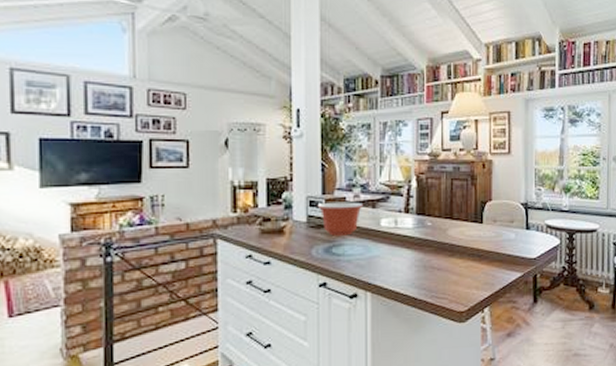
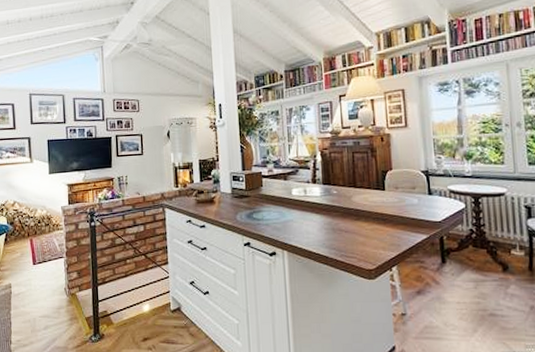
mixing bowl: present [317,202,364,236] -> none [239,175,277,204]

